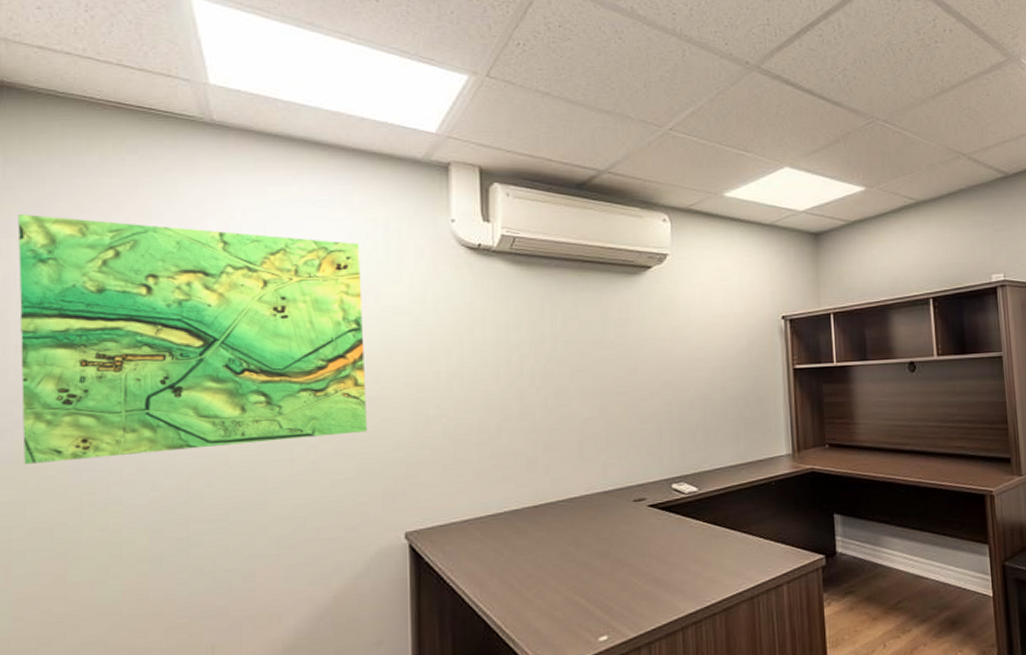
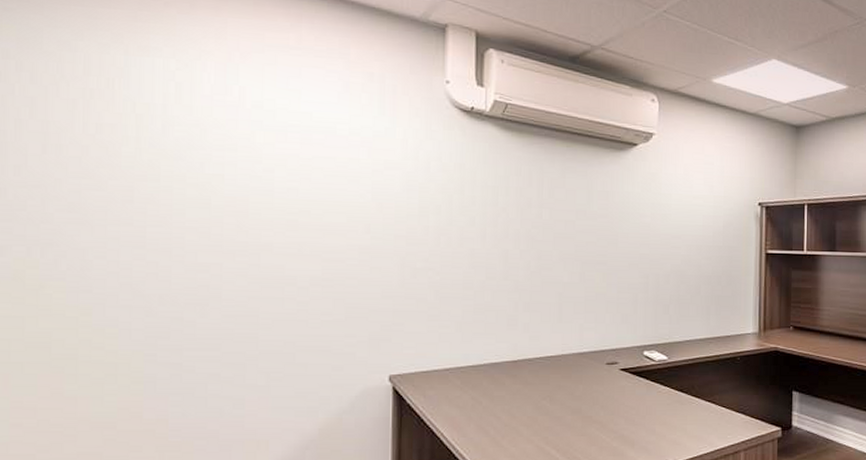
map: present [17,214,367,464] -> none [16,37,357,282]

